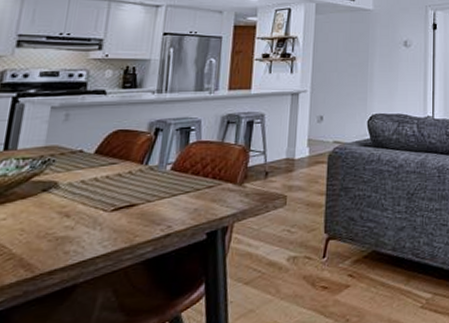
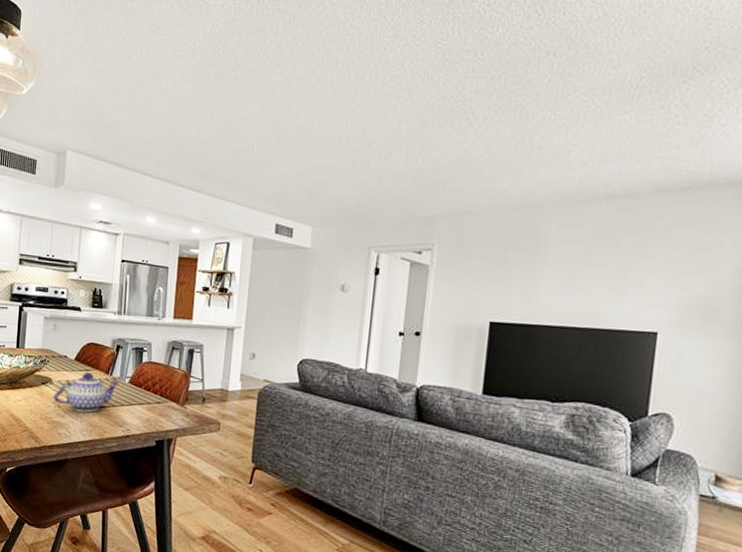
teapot: none [58,166,160,218] -> present [52,372,121,413]

